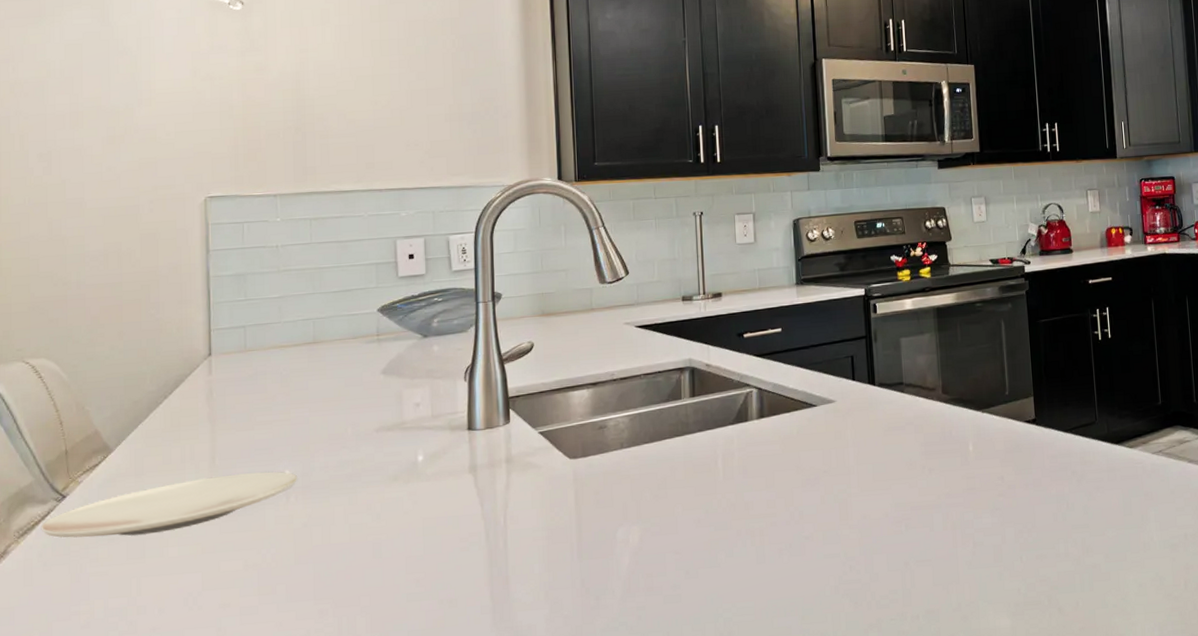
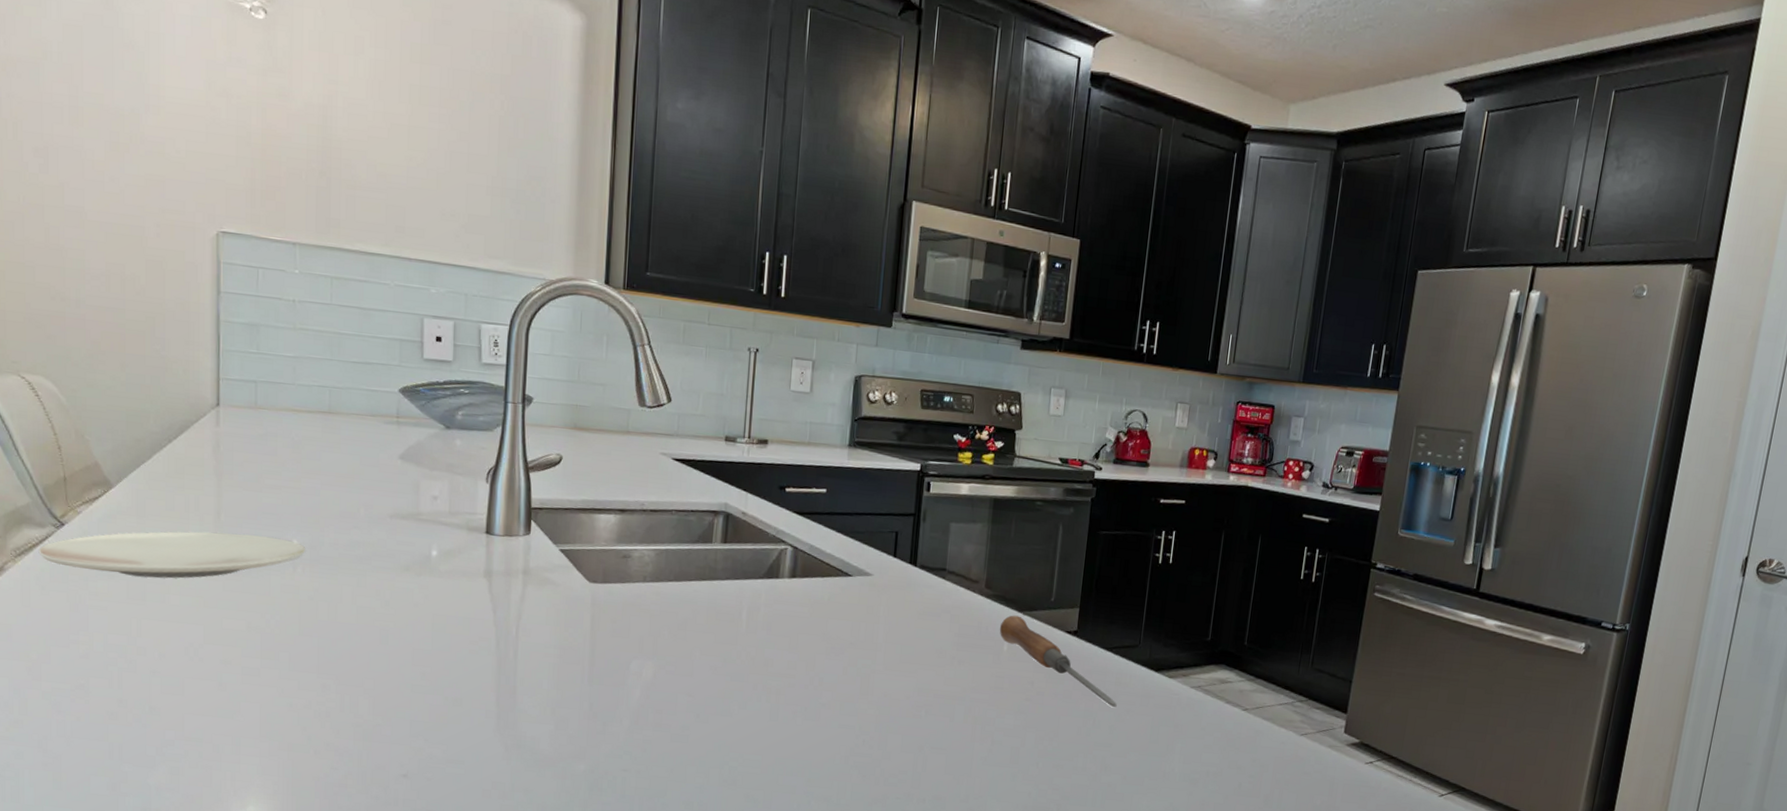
knife: none [962,414,1086,487] -> present [999,615,1117,707]

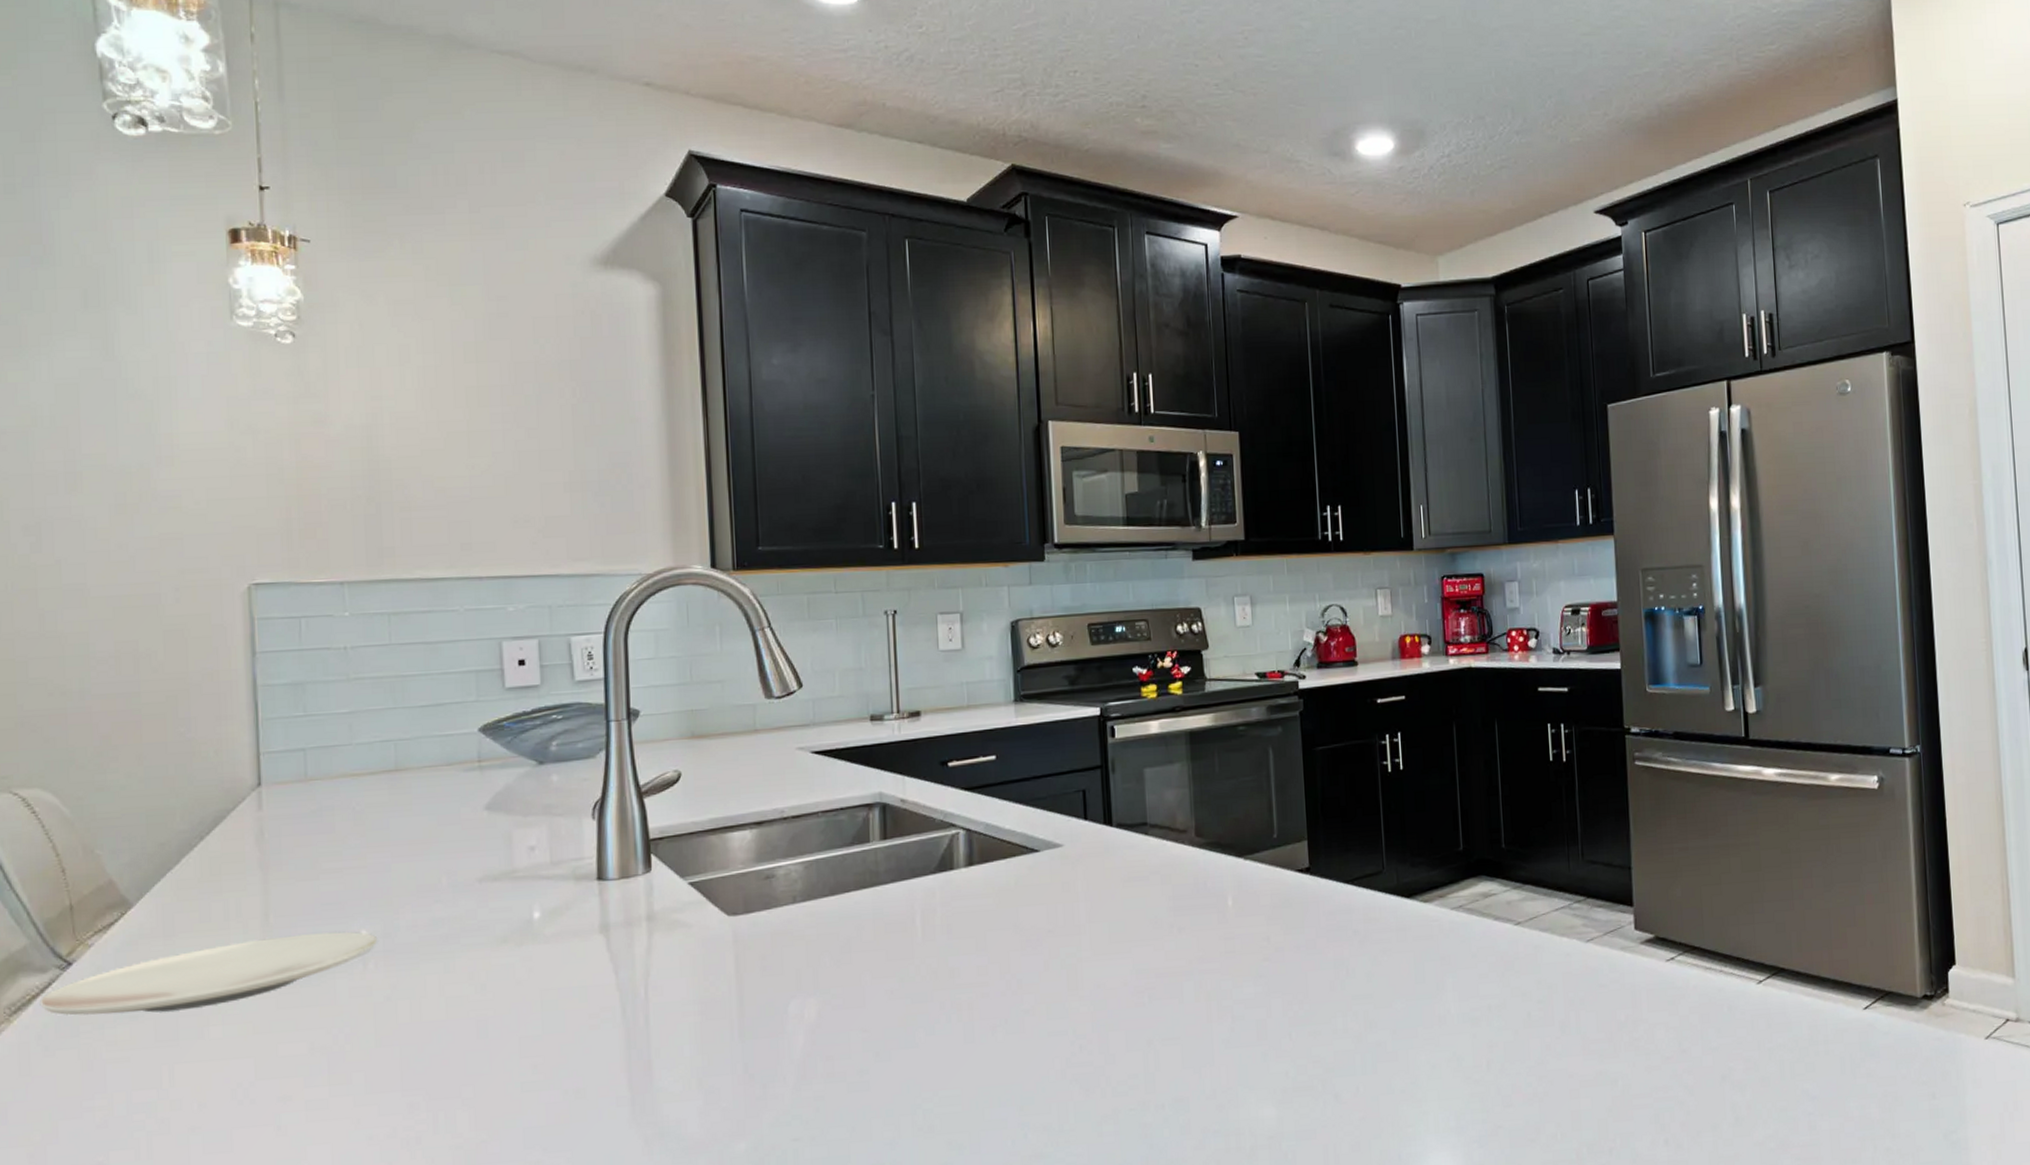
knife: present [999,615,1117,707] -> none [1219,862,1370,950]

